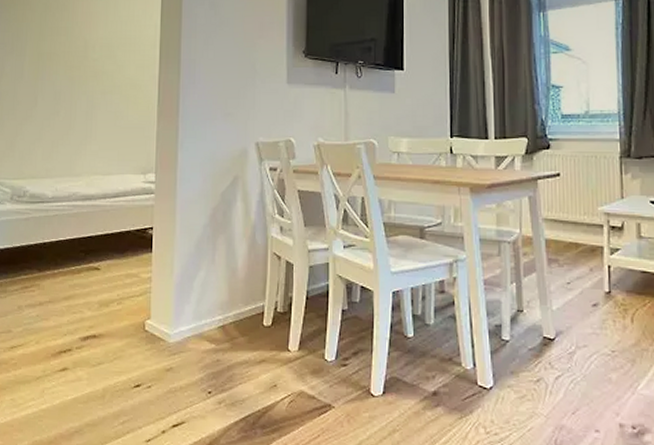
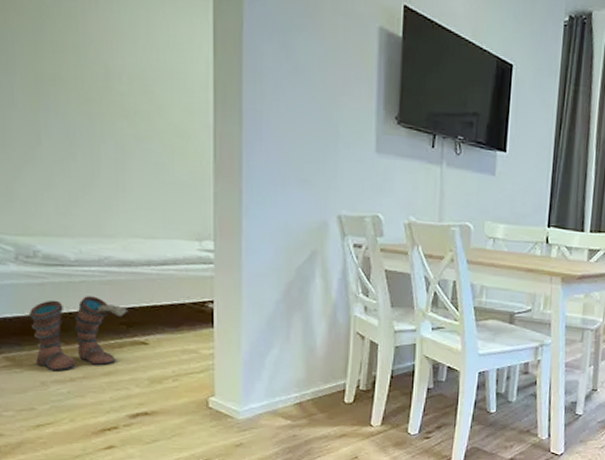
boots: none [15,228,88,296] -> present [28,296,129,372]

